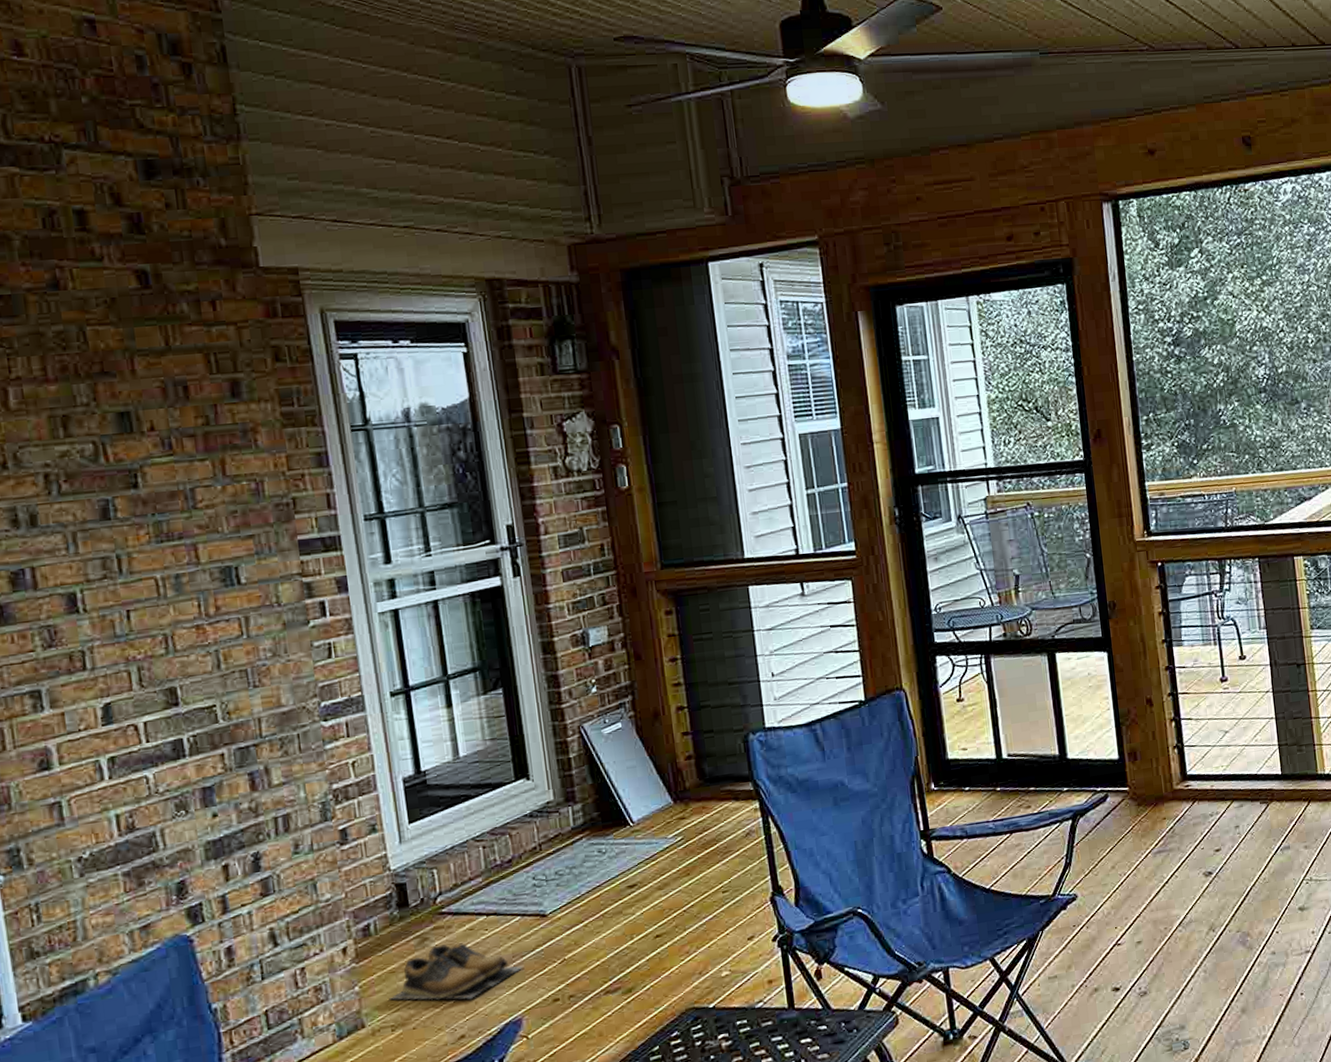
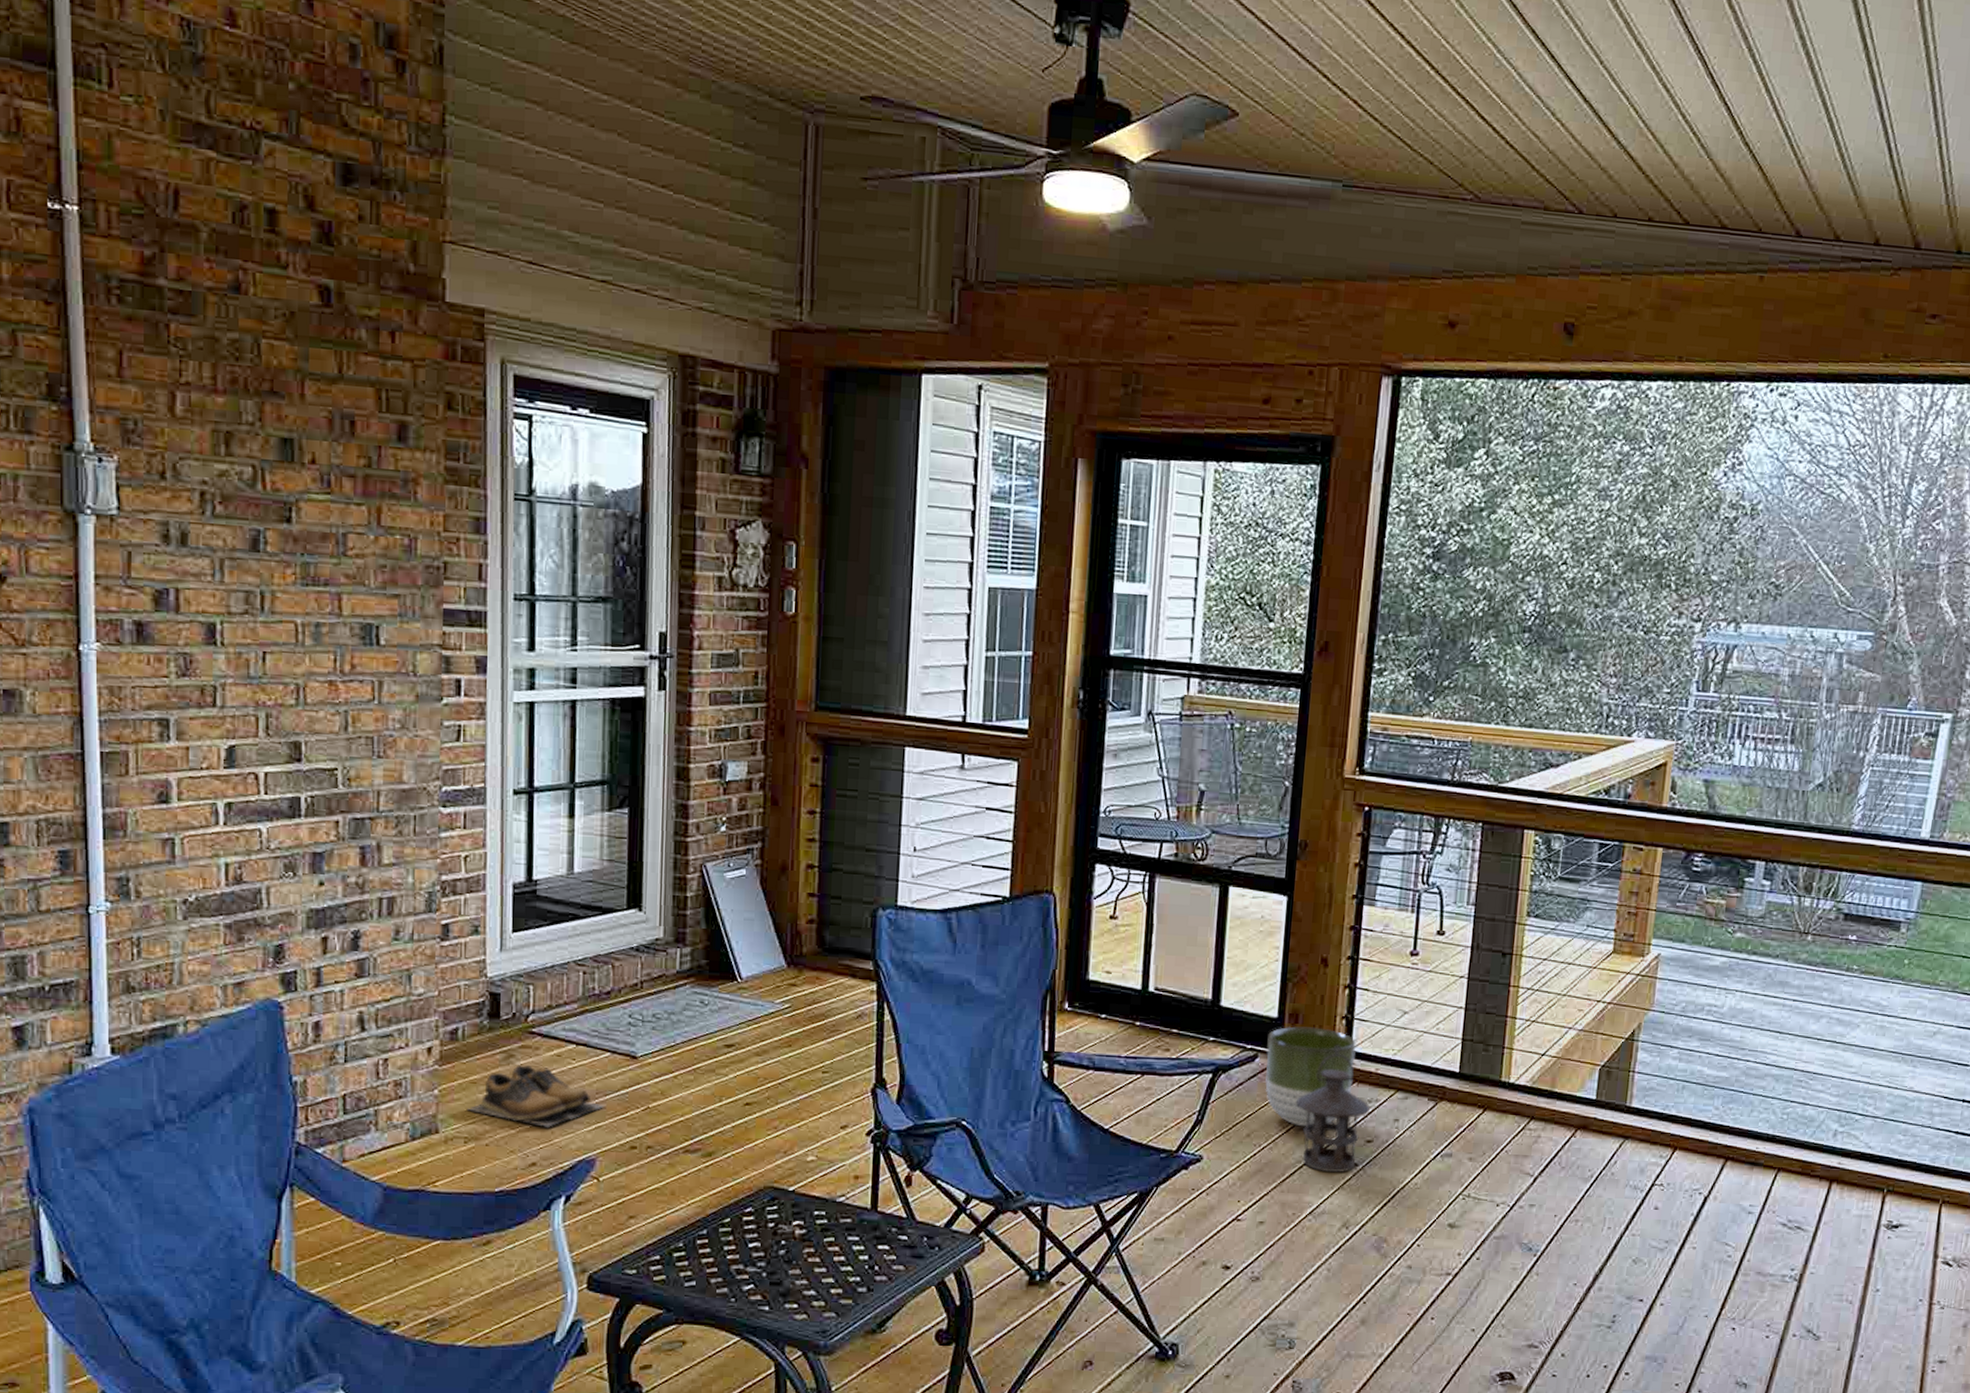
planter: none [1113,759,1194,850] -> present [1265,1026,1356,1127]
lantern: none [1149,772,1213,886] -> present [1296,1045,1371,1173]

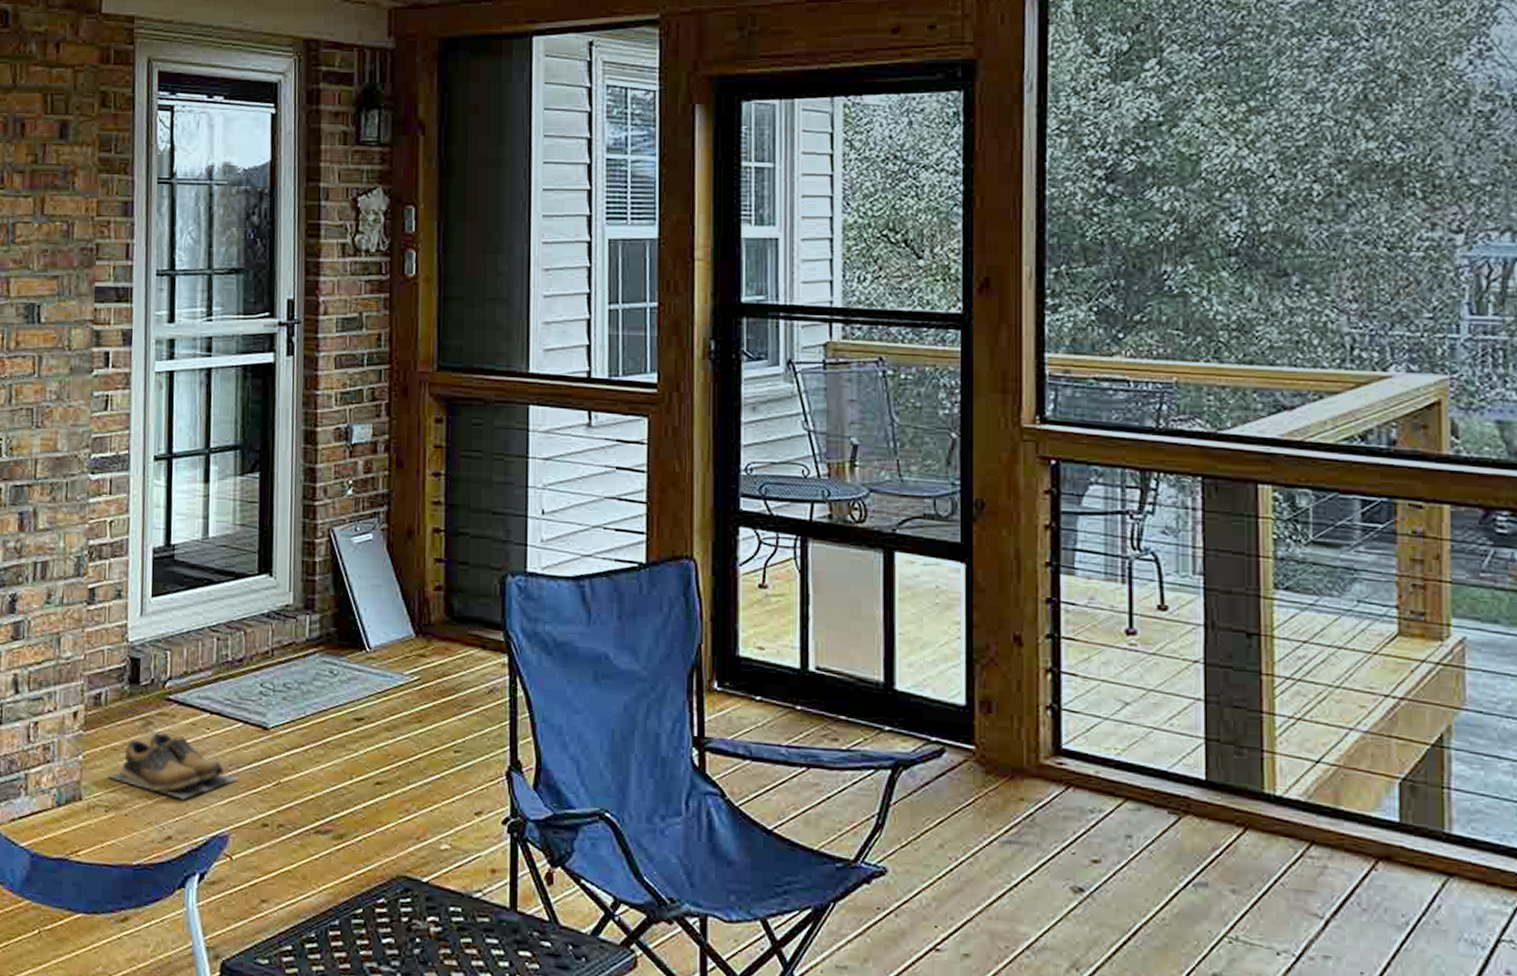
planter: present [1265,1026,1356,1127] -> none [956,716,1067,839]
lantern: present [1296,1045,1371,1173] -> none [998,740,1093,900]

